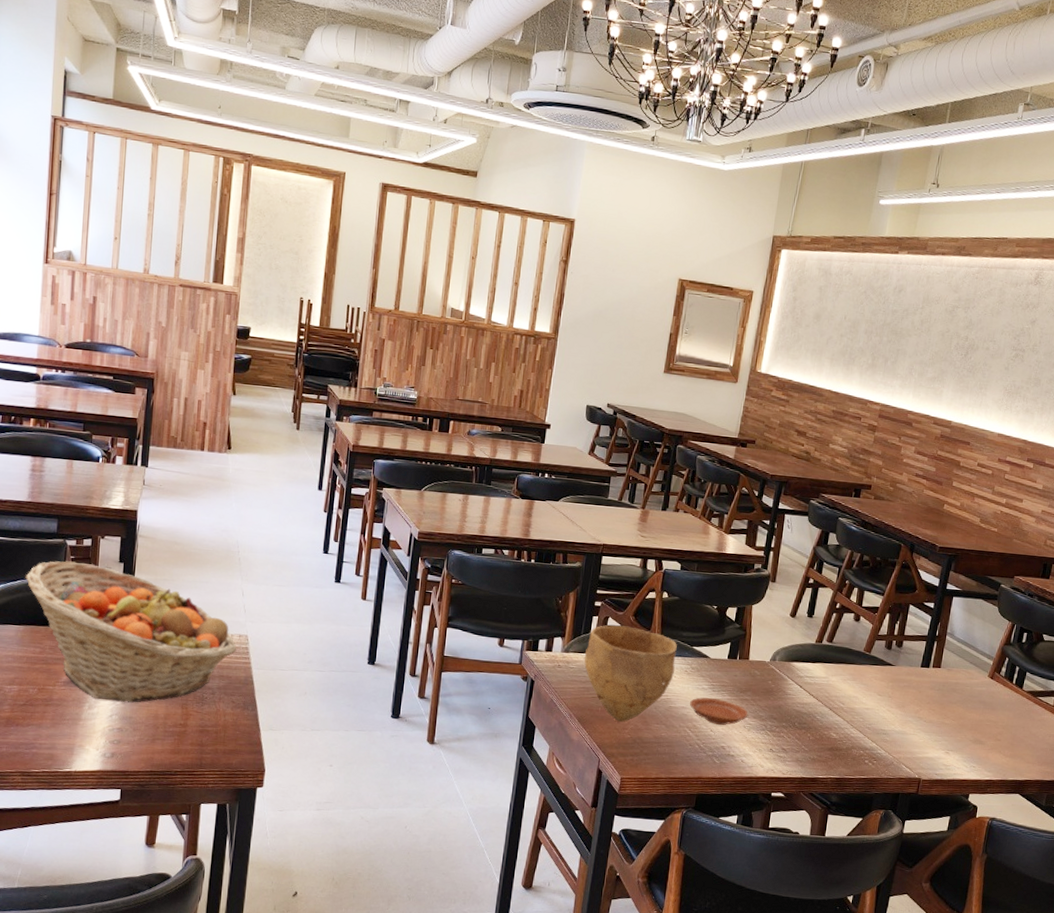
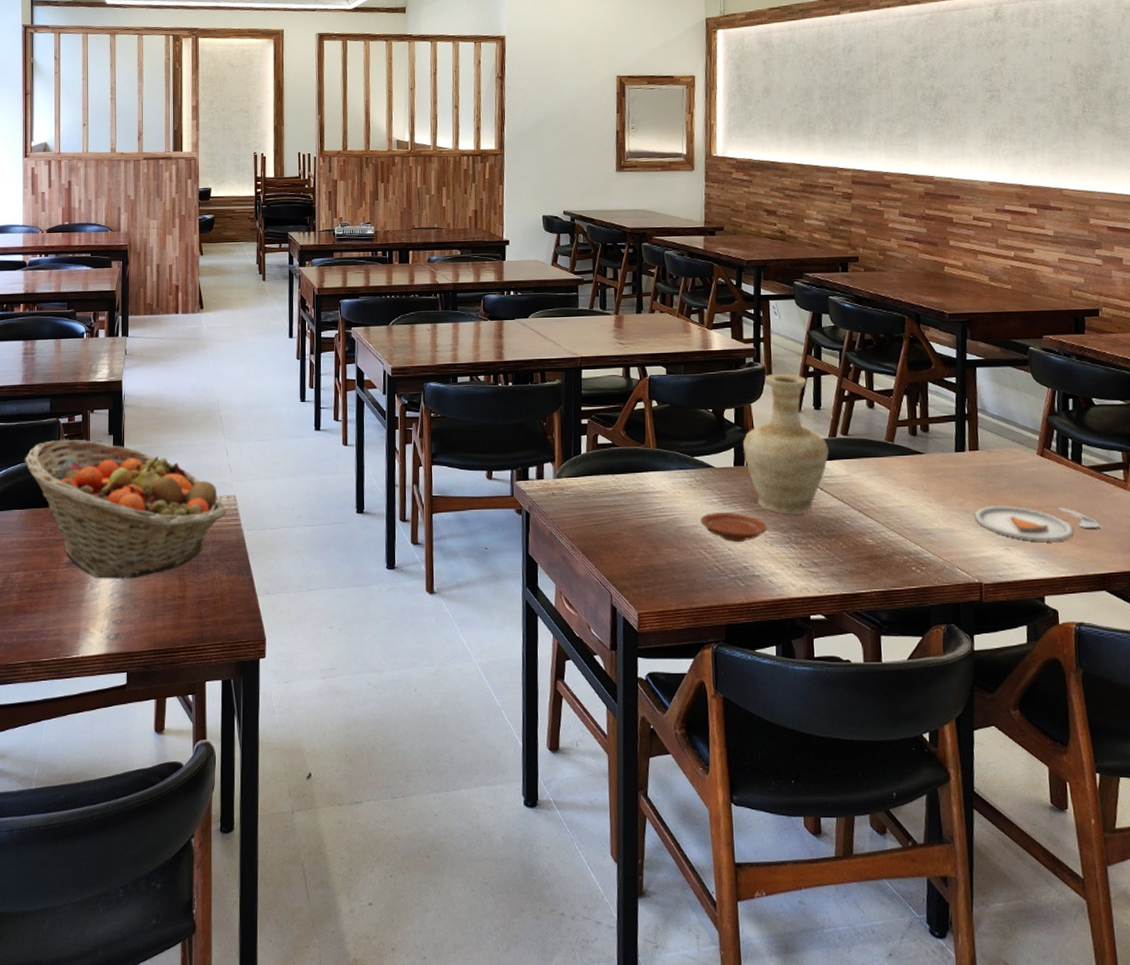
bowl: present [584,625,677,722] -> none [578,442,679,549]
vase: none [738,581,814,707] -> present [742,373,829,515]
dinner plate: none [925,715,1028,751] -> present [974,505,1102,543]

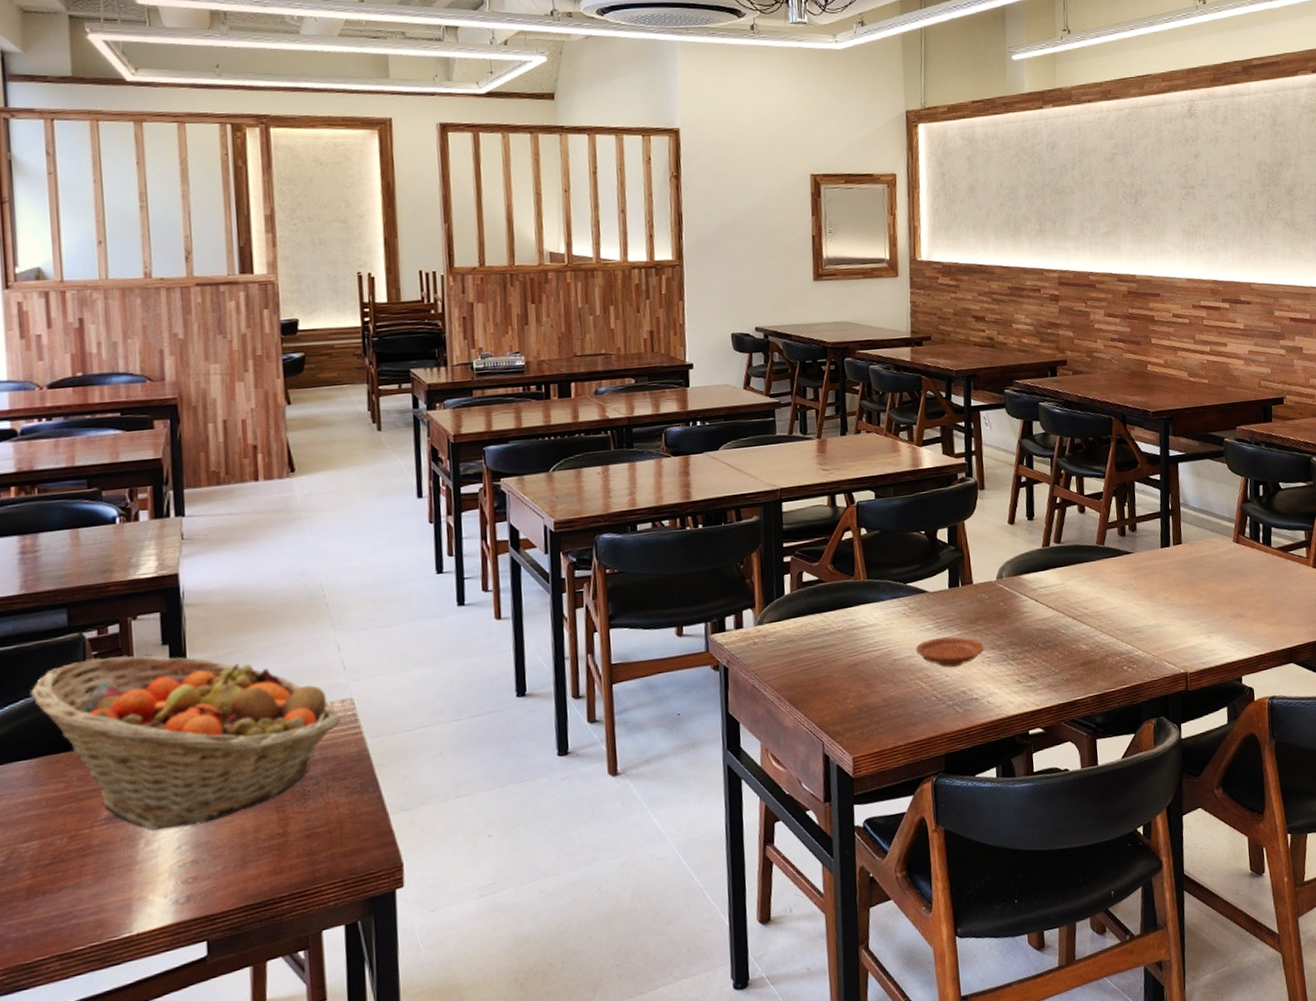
vase: present [742,373,829,515] -> none [956,486,1043,632]
dinner plate: present [974,505,1102,543] -> none [1179,589,1289,626]

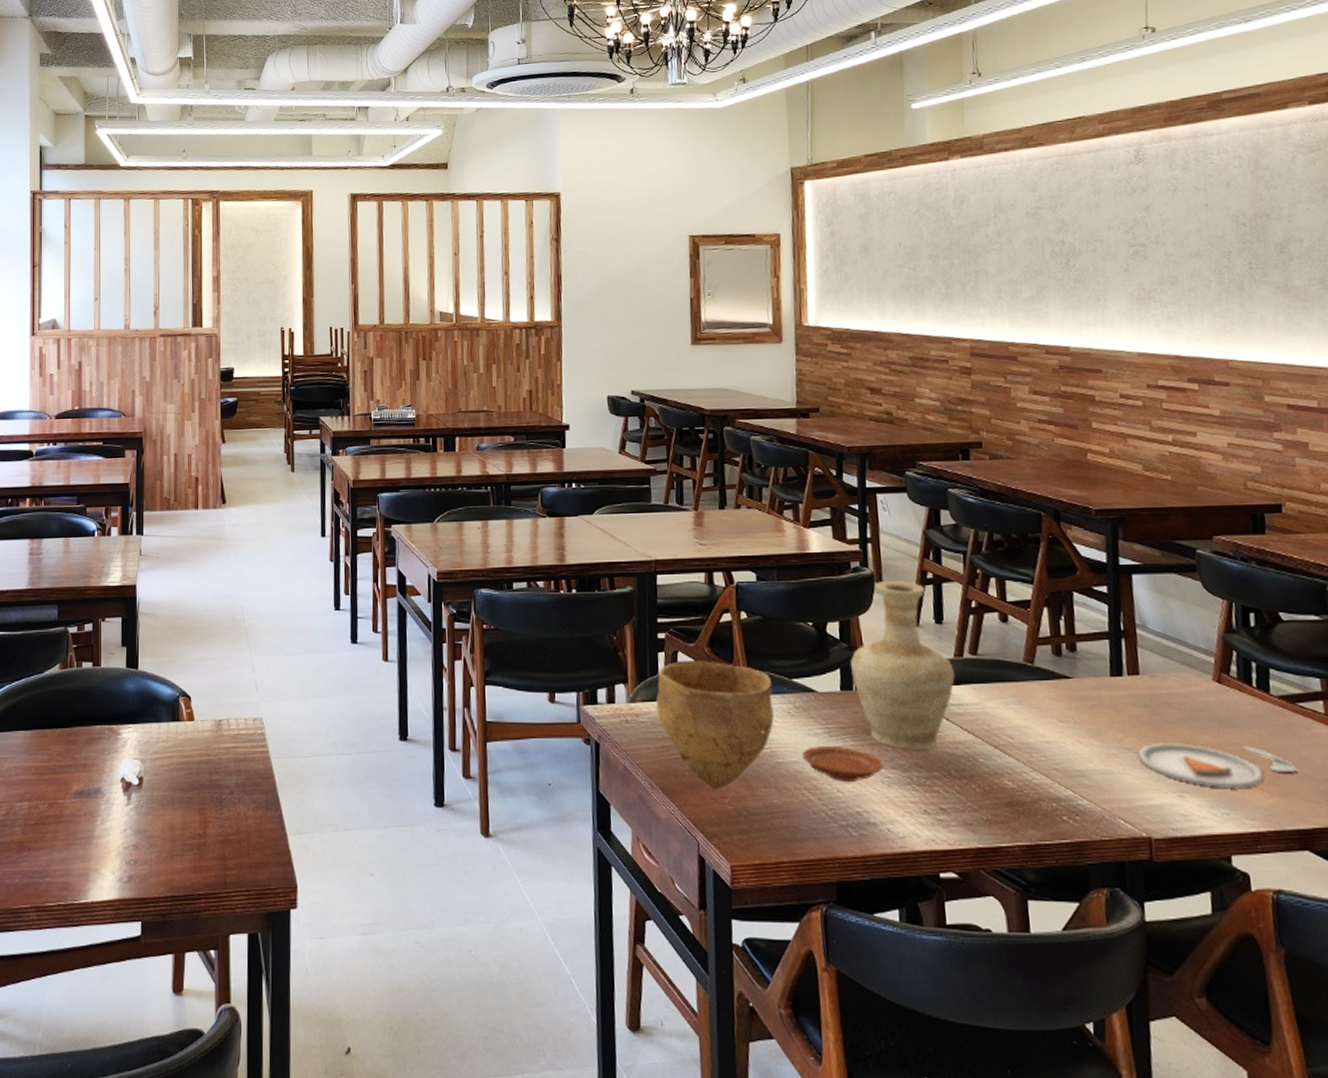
fruit basket: present [29,655,342,830] -> none [29,651,253,812]
bowl: none [782,577,892,692] -> present [655,661,775,788]
vase: none [956,486,1043,632] -> present [850,580,955,750]
dinner plate: none [1179,589,1289,626] -> present [1137,743,1299,789]

